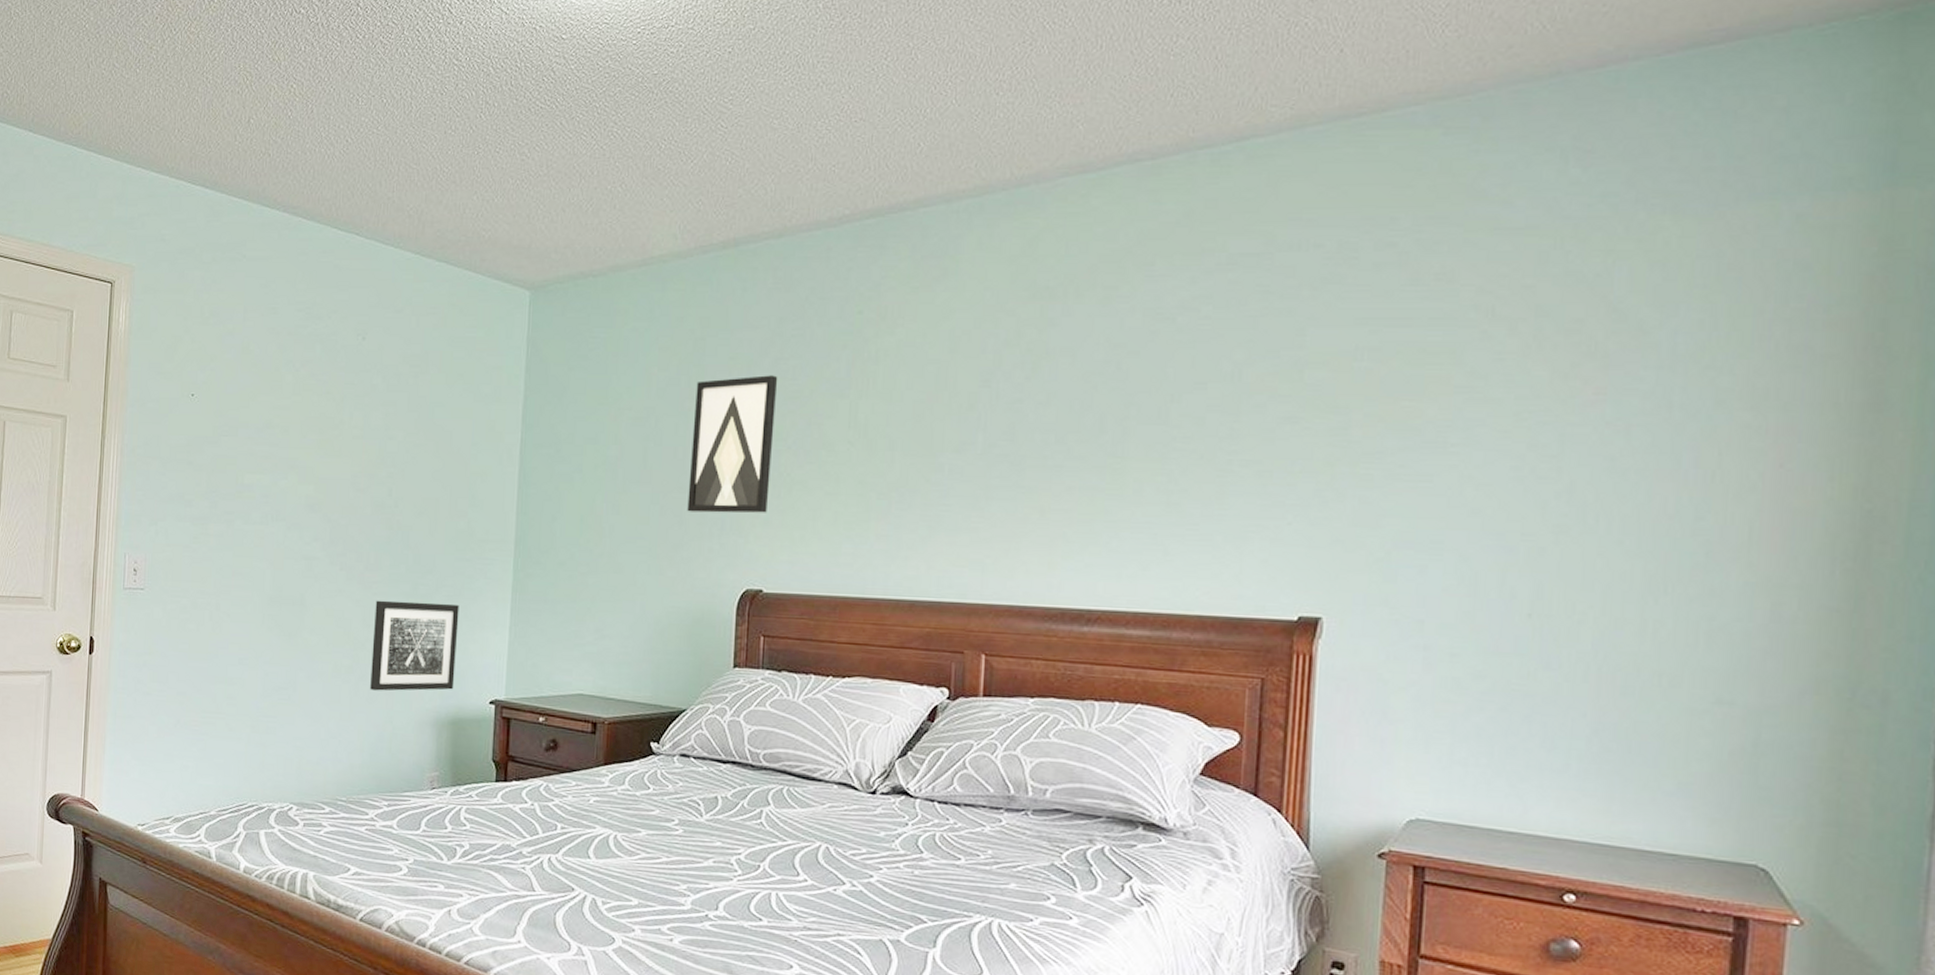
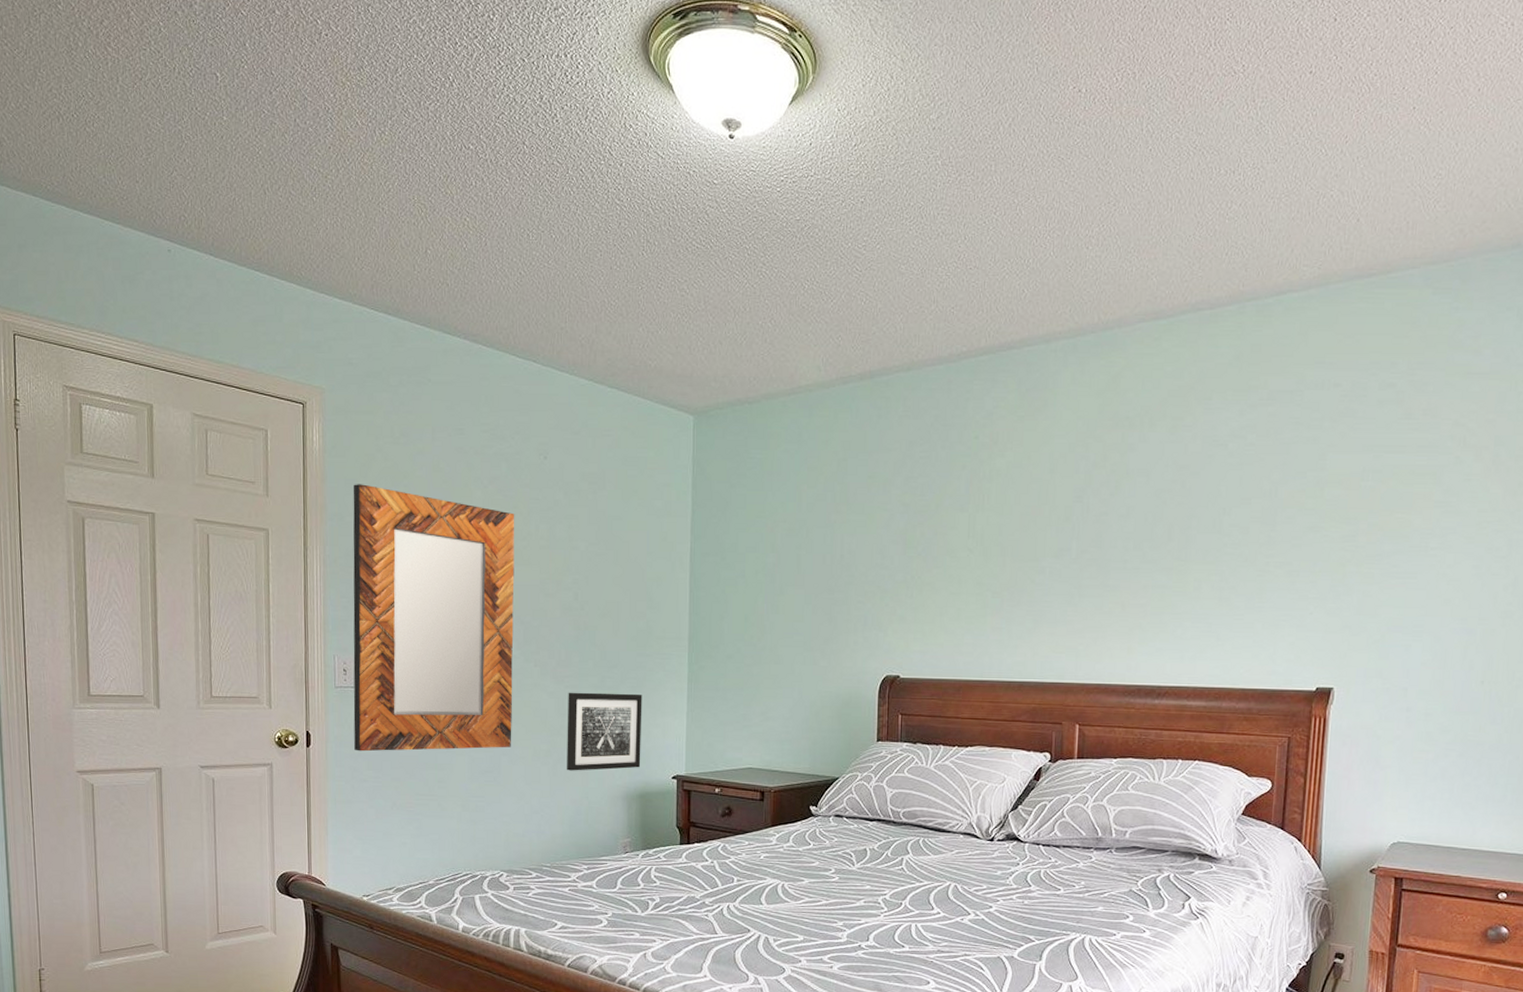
home mirror: none [139,368,328,662] -> present [353,484,515,752]
wall art: present [687,375,778,513] -> none [835,492,909,611]

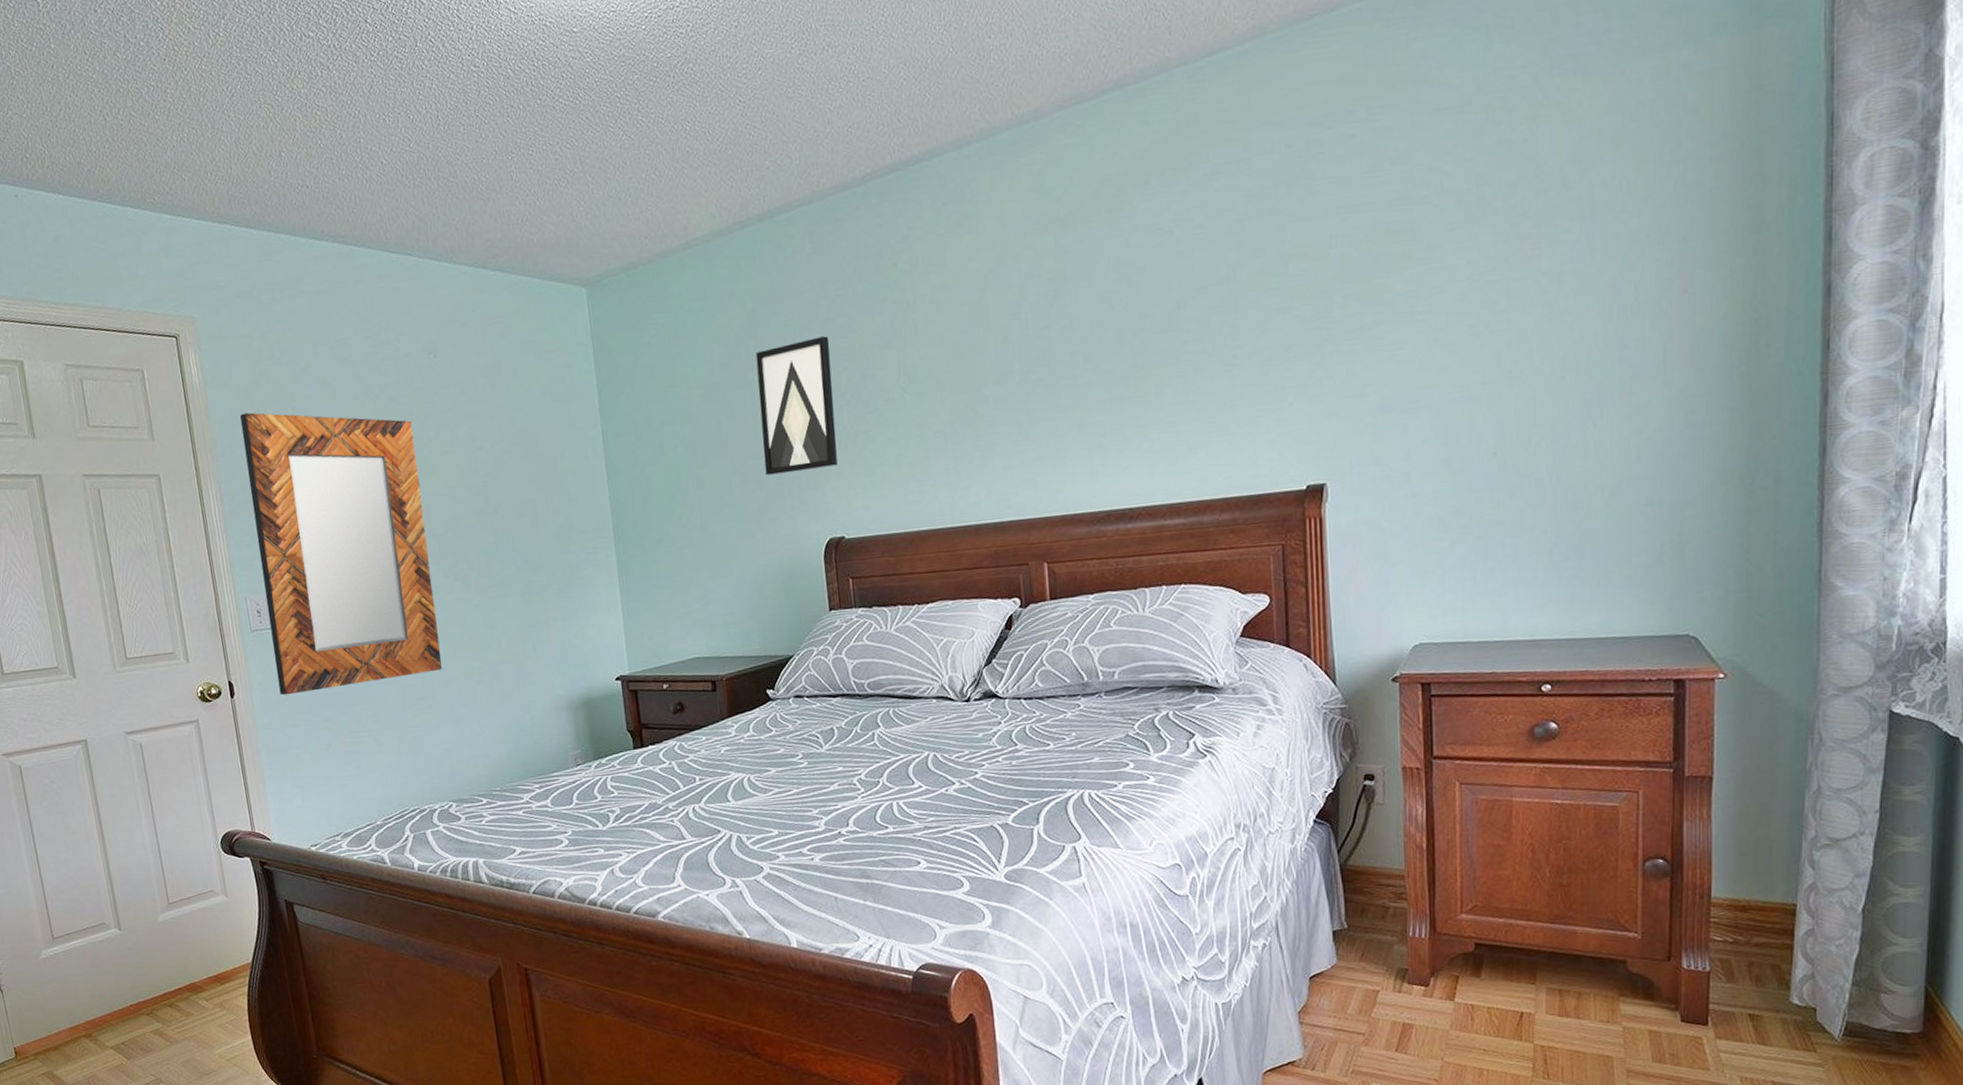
wall art: present [567,692,642,771] -> none [493,595,581,687]
wall art: none [835,492,909,611] -> present [755,336,838,476]

